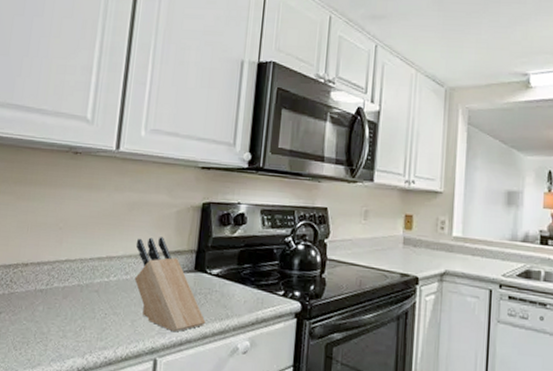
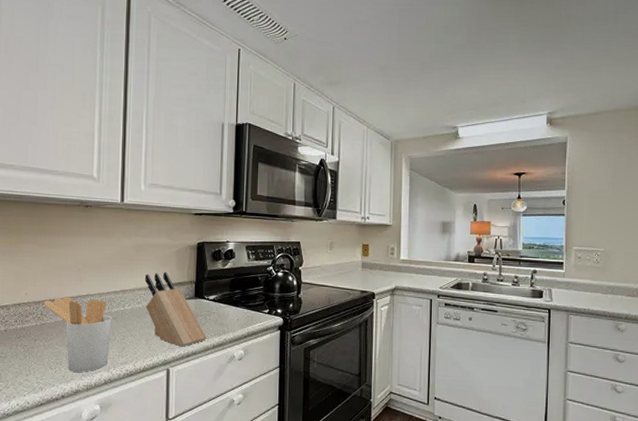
utensil holder: none [15,261,94,357] -> present [43,296,112,372]

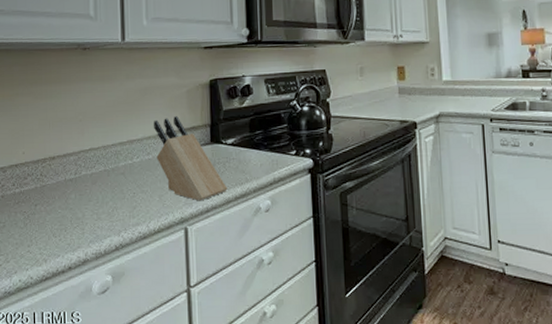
utensil holder: present [43,296,112,372] -> none [43,152,120,238]

